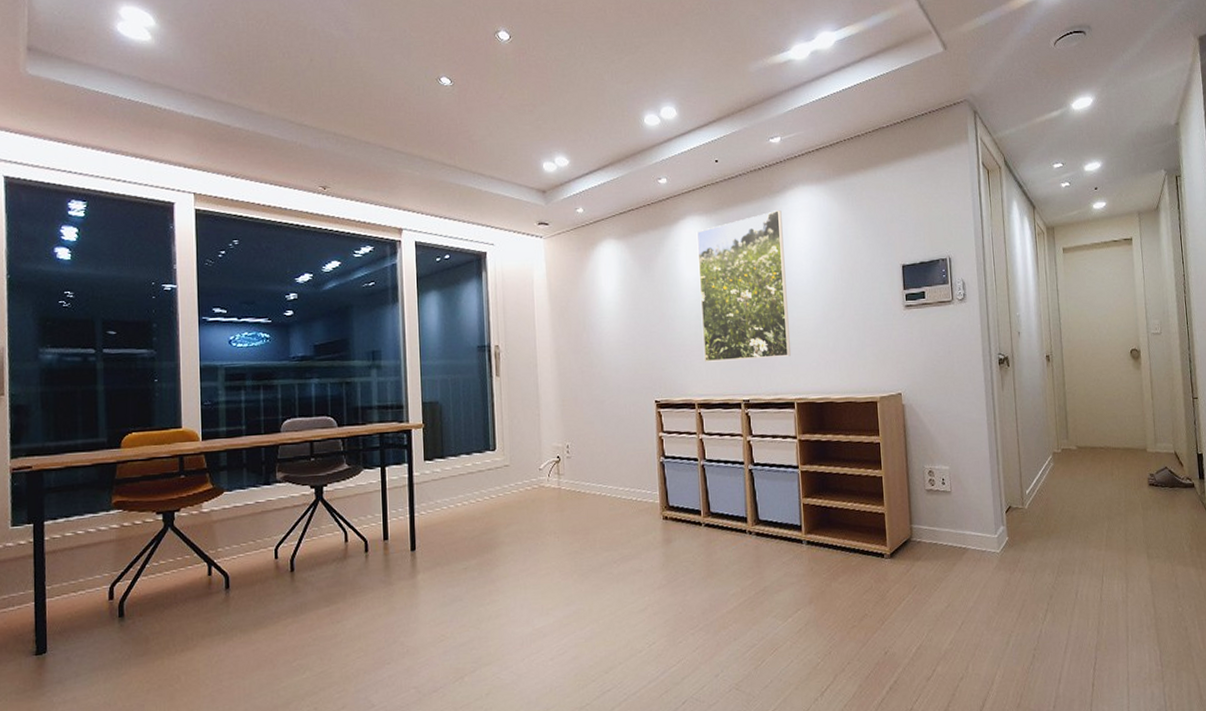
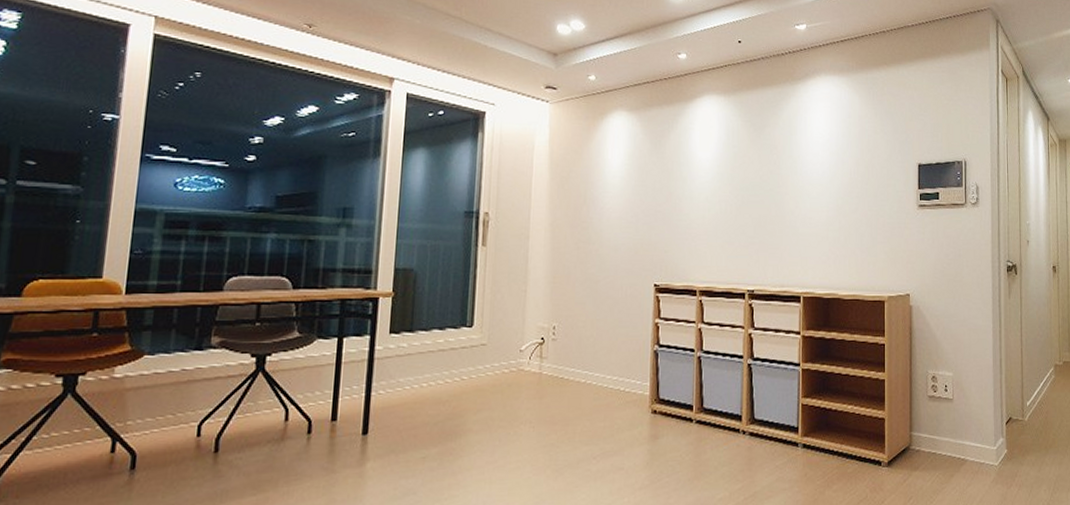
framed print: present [696,210,791,362] -> none [710,98,802,248]

